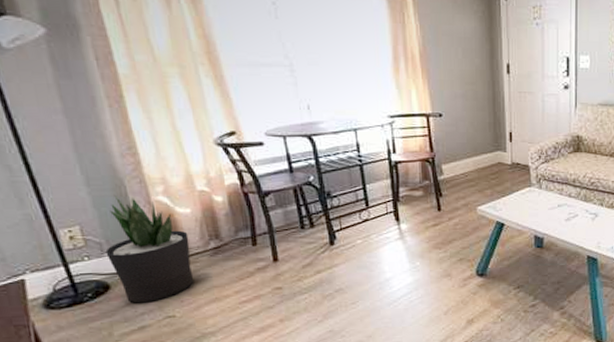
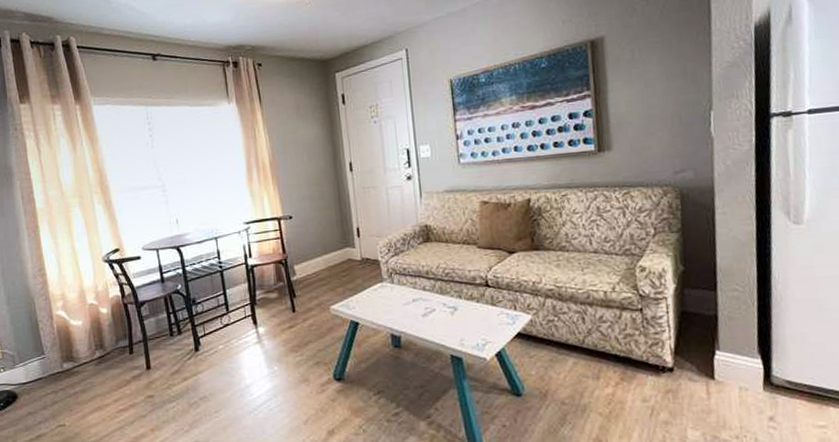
planter: present [105,195,194,303] -> none [16,312,82,412]

